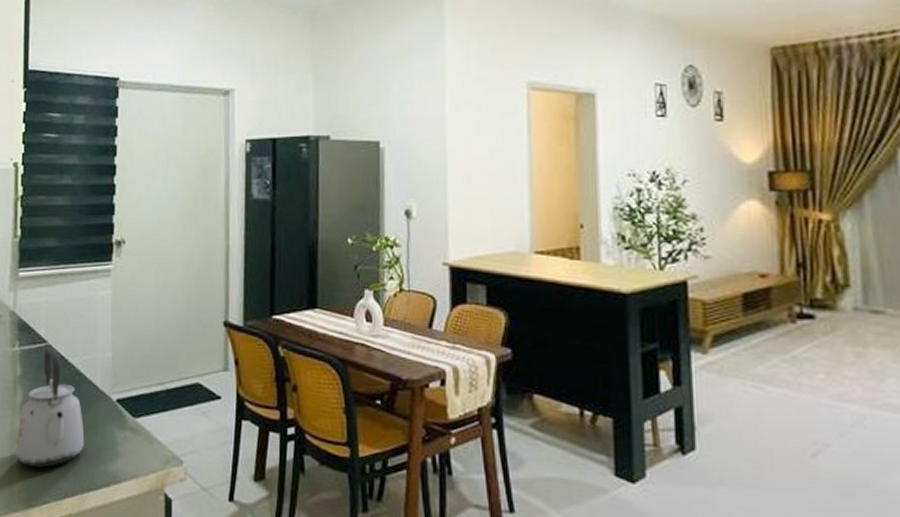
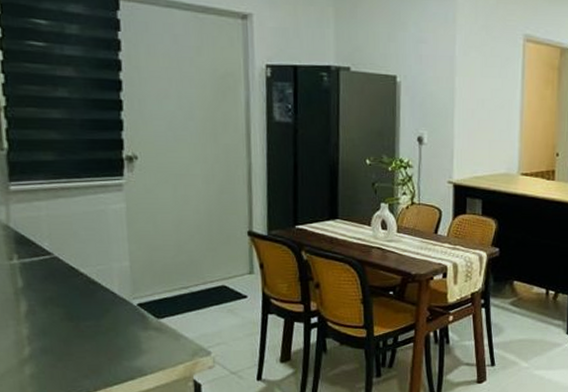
kettle: present [15,347,85,469] -> none [23,259,105,371]

